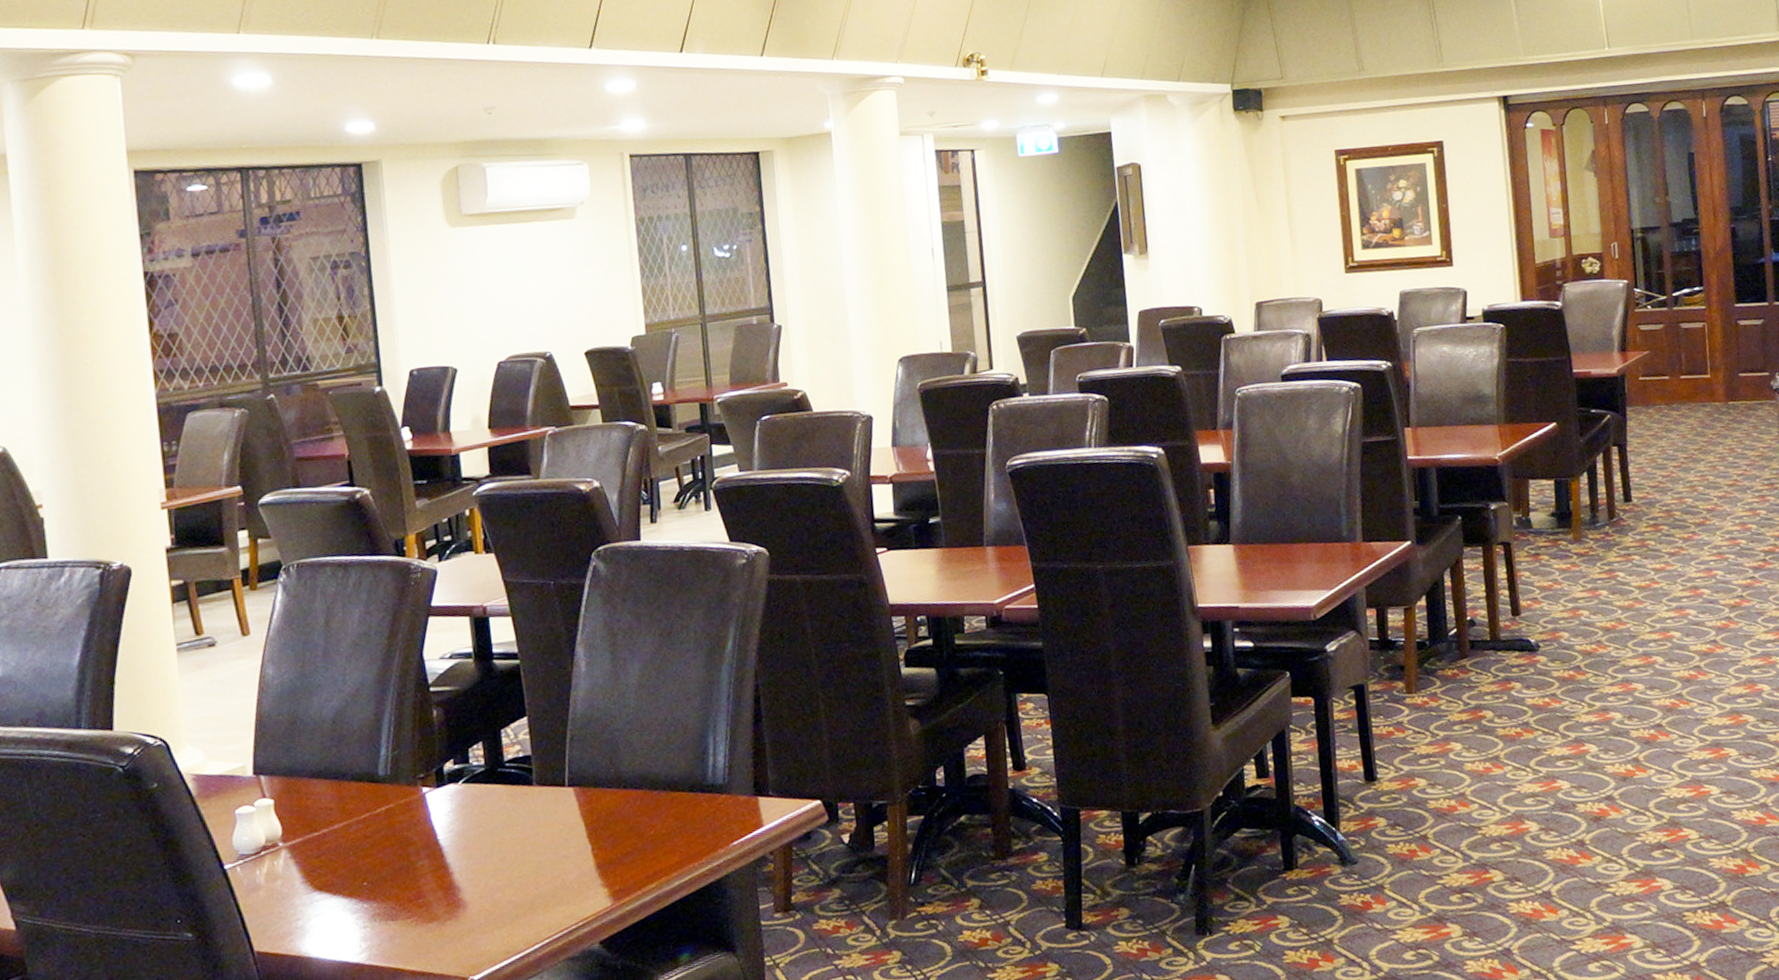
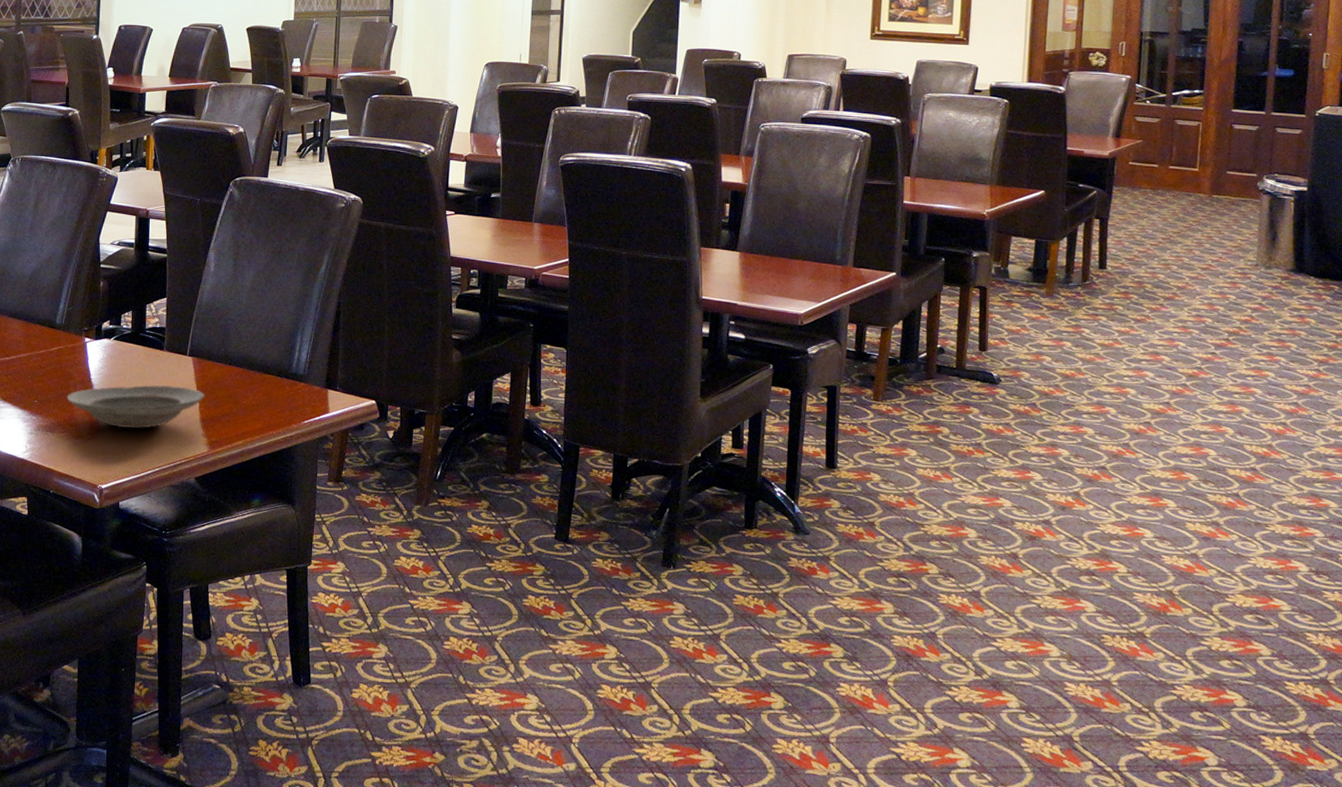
plate: none [408,827,598,897] -> present [67,385,205,428]

